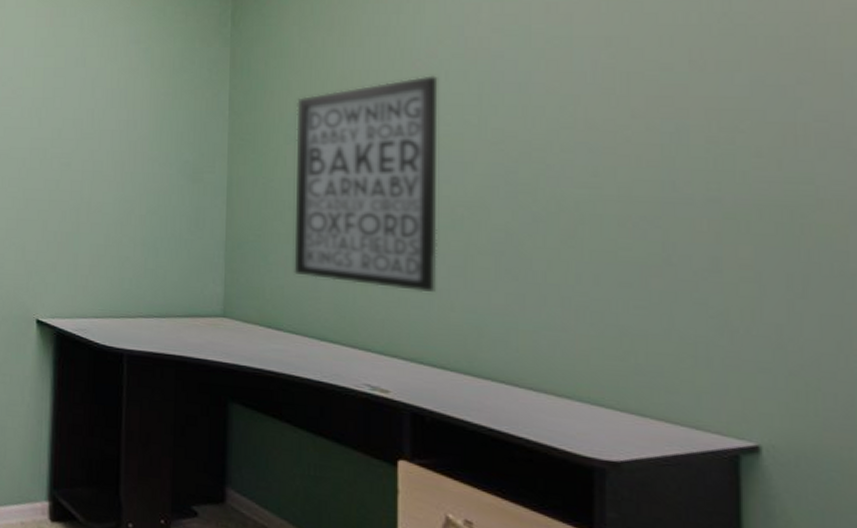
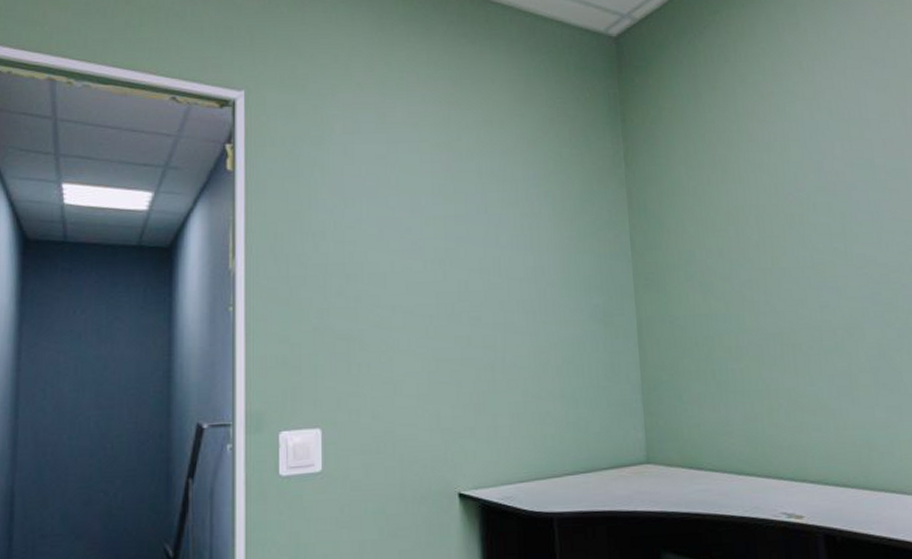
wall art: present [294,75,438,293] -> none [692,208,830,415]

